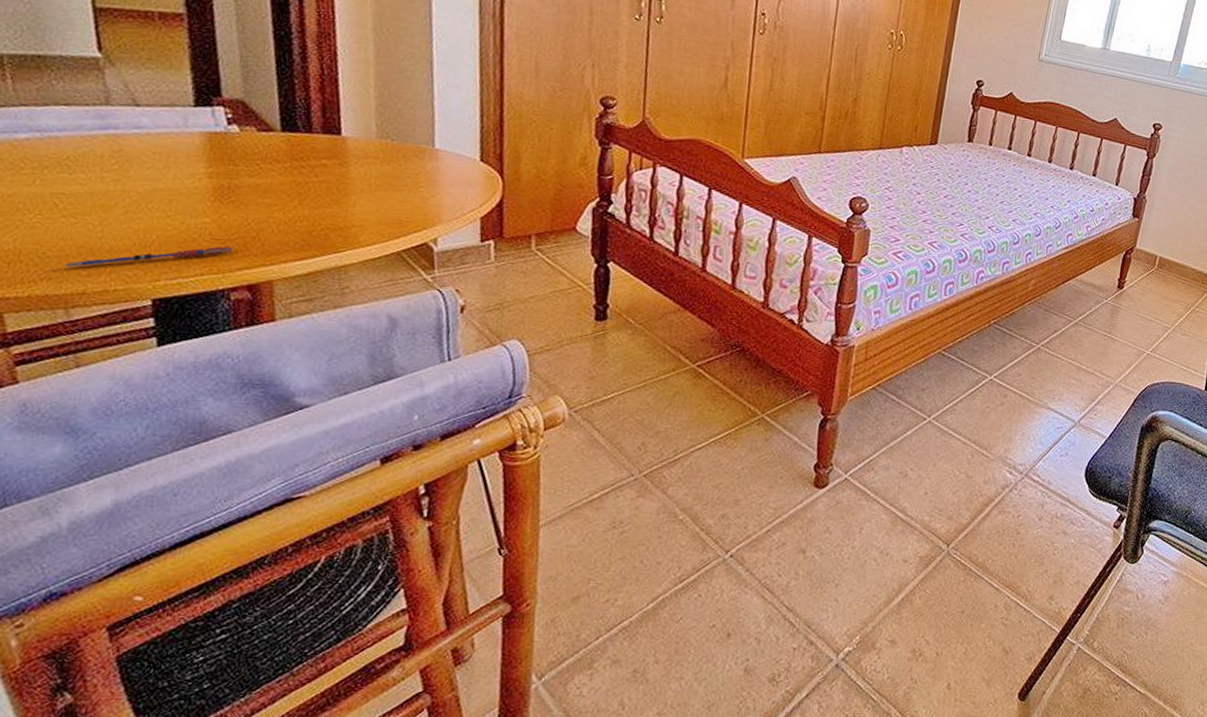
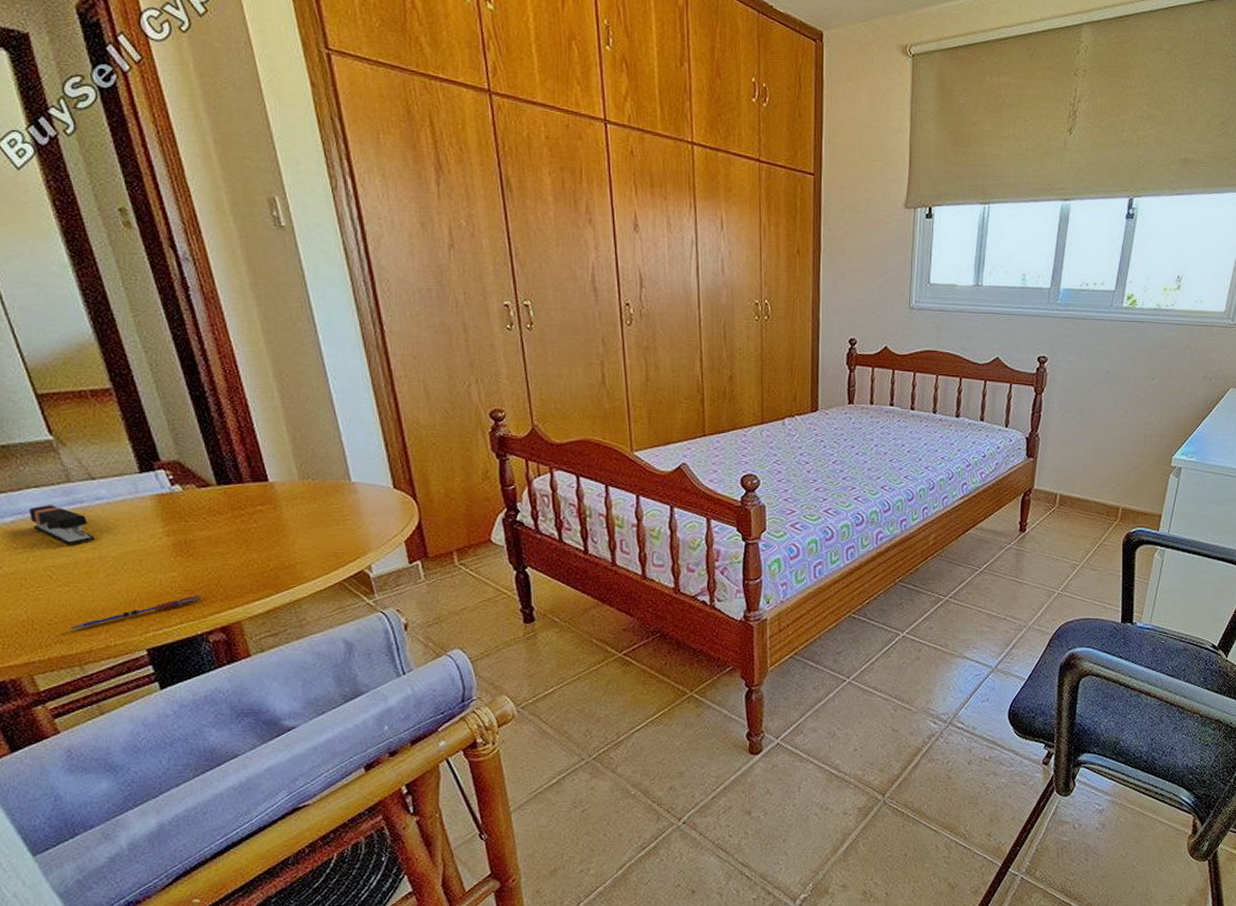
stapler: none [49,125,122,174] -> present [29,505,95,546]

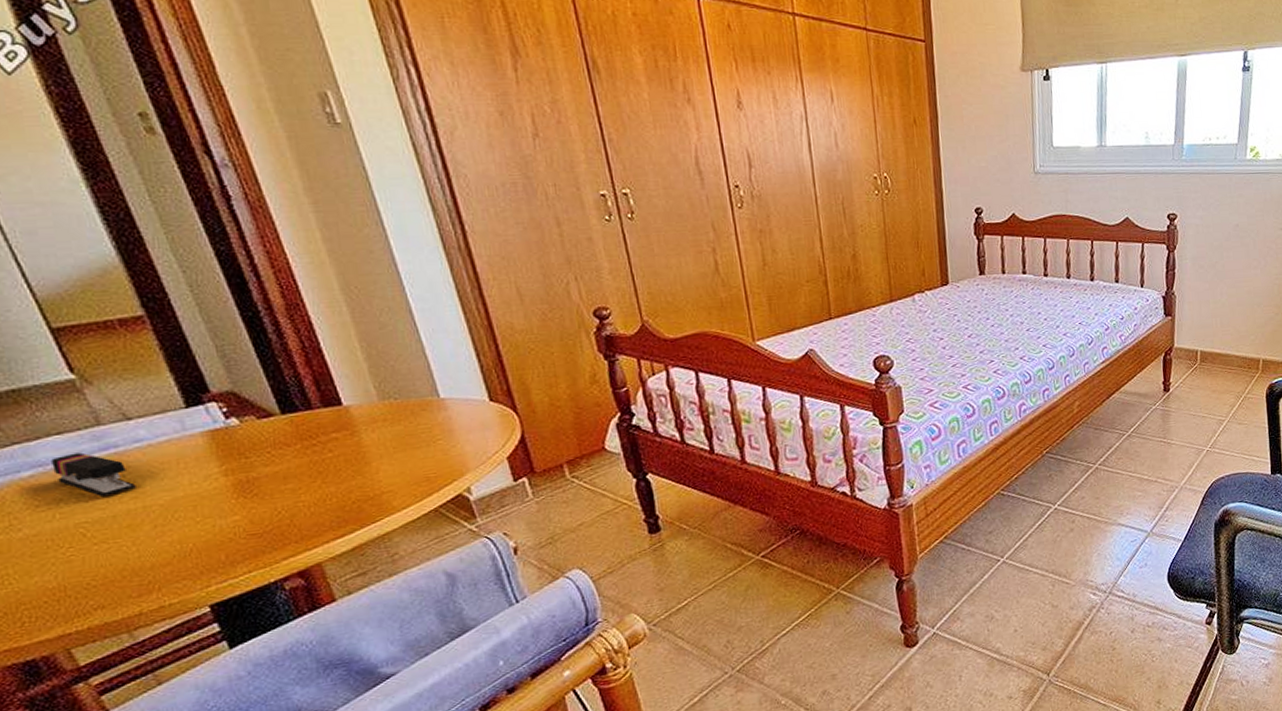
pen: present [71,596,202,631] -> none [114,539,273,594]

